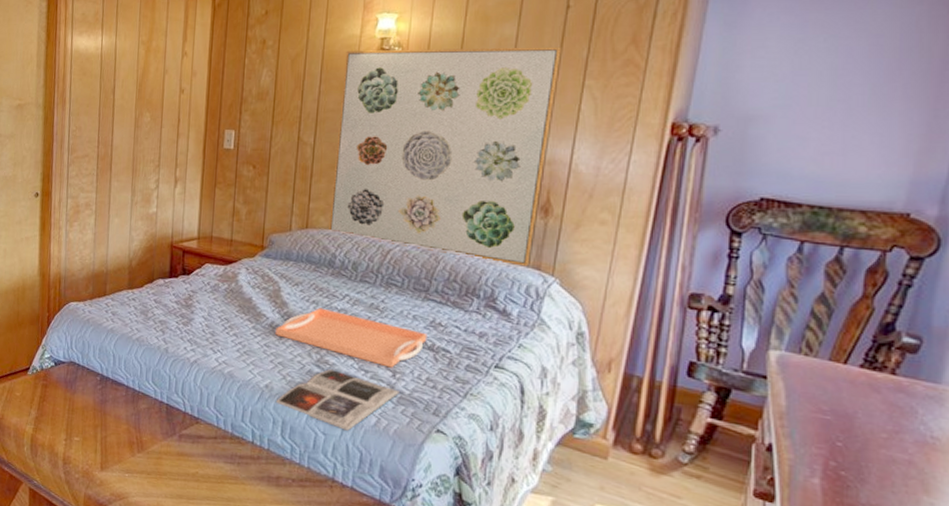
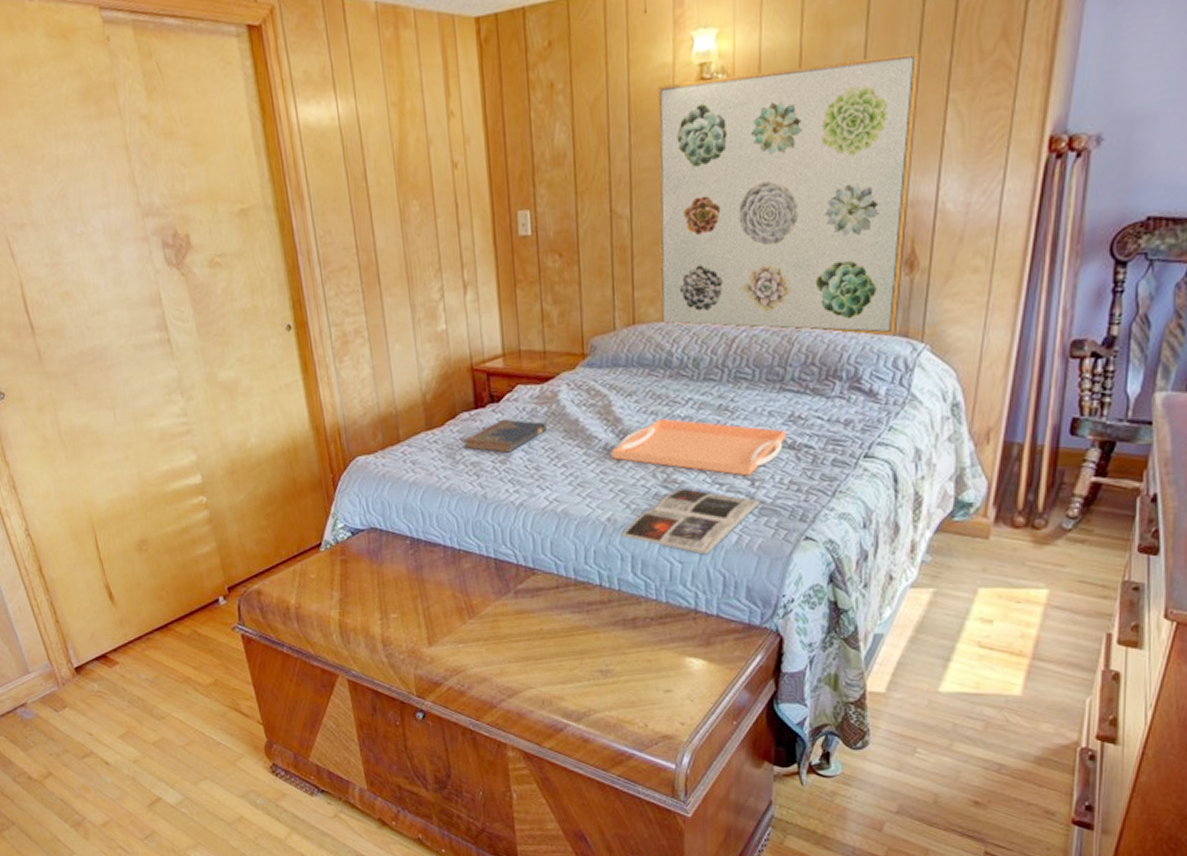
hardcover book: none [156,289,225,317] -> present [464,418,547,453]

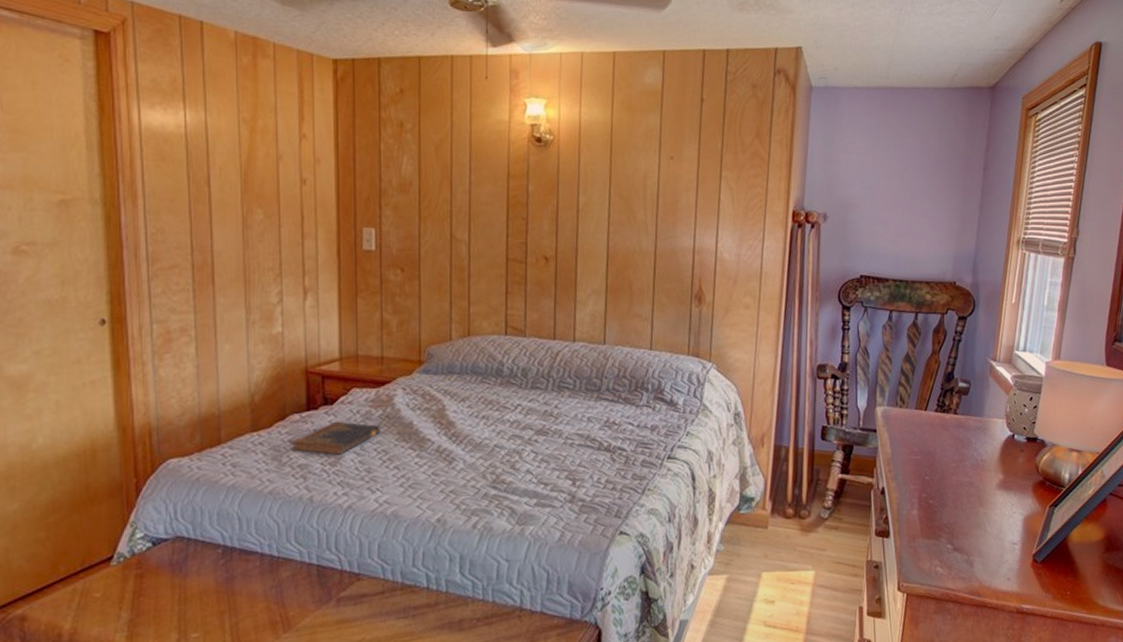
serving tray: present [611,418,787,476] -> none [443,422,603,476]
magazine: present [621,488,760,555] -> none [450,488,581,552]
wall art: present [657,51,920,336] -> none [493,137,700,355]

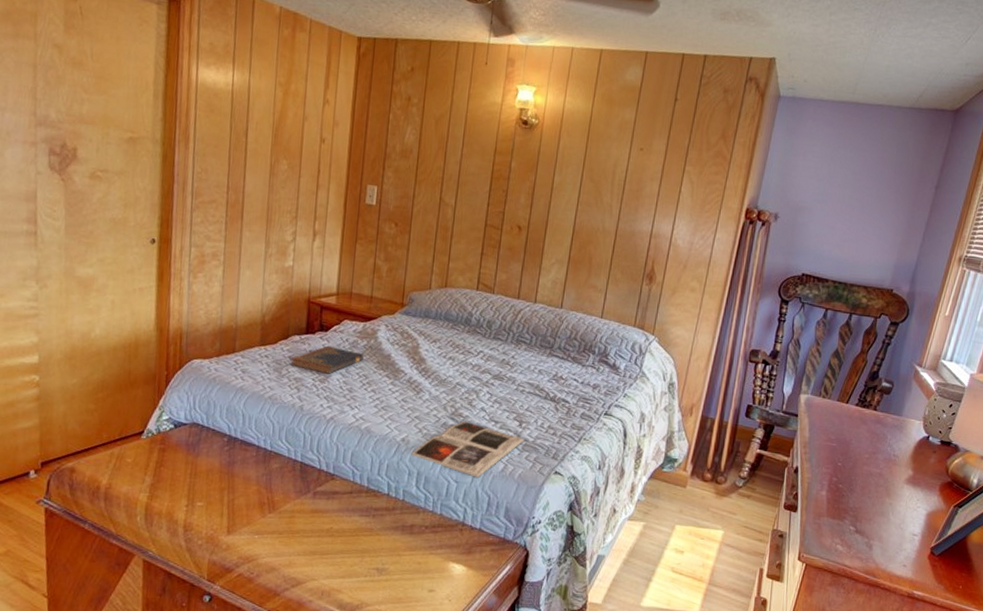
magazine: none [450,488,581,552] -> present [411,421,525,478]

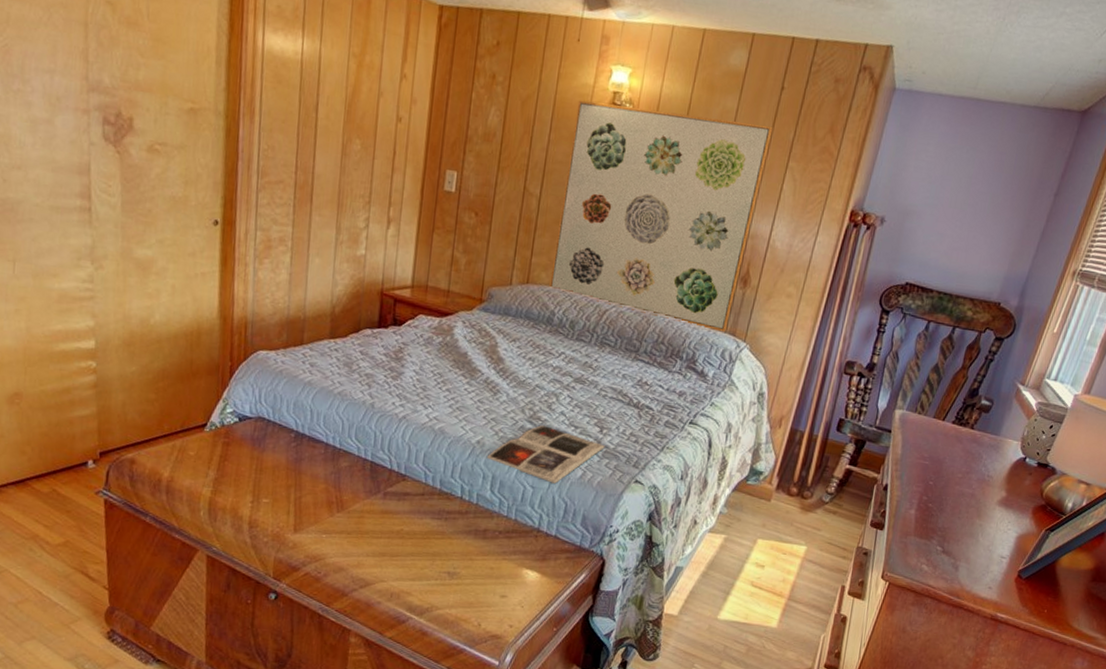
hardcover book: present [291,345,364,374] -> none [362,341,439,371]
wall art: none [466,117,669,327] -> present [549,100,773,332]

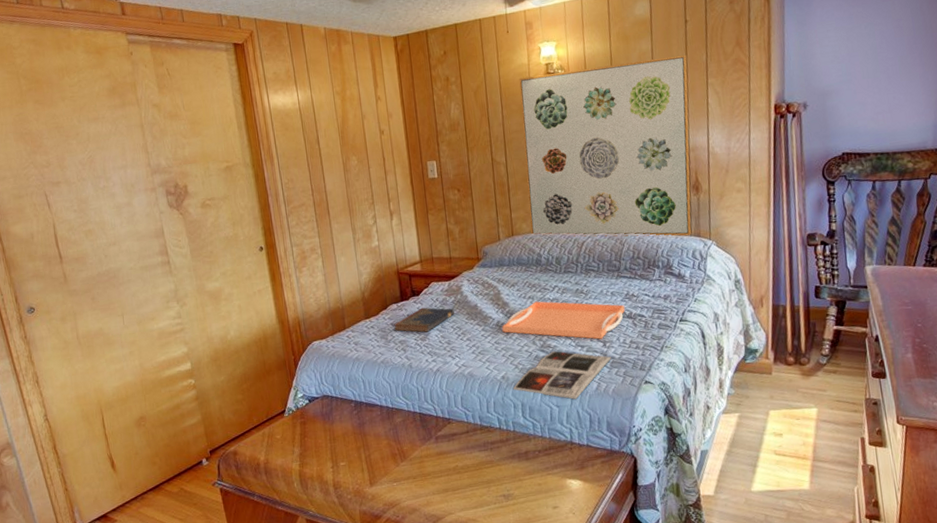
hardcover book: none [362,341,439,371] -> present [394,307,454,333]
serving tray: none [490,364,634,424] -> present [502,301,625,340]

